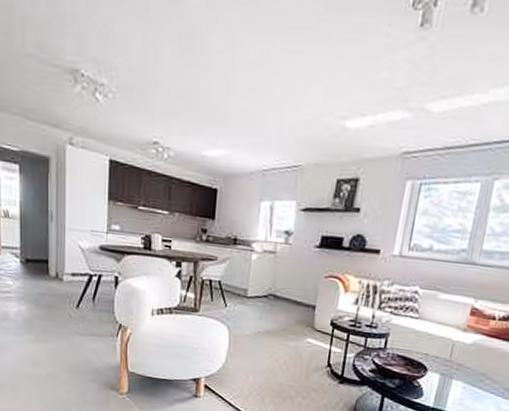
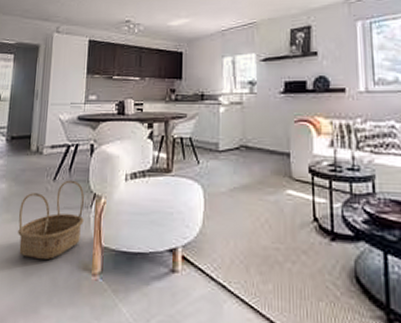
basket: none [43,309,110,378] -> present [18,180,84,260]

